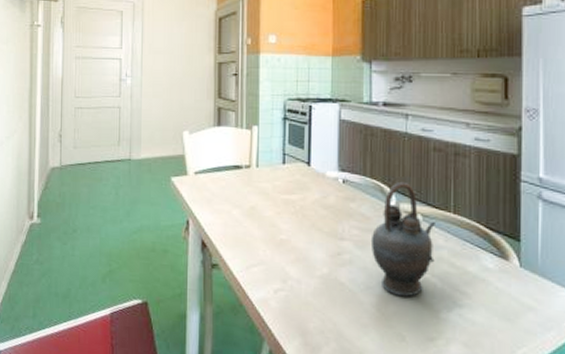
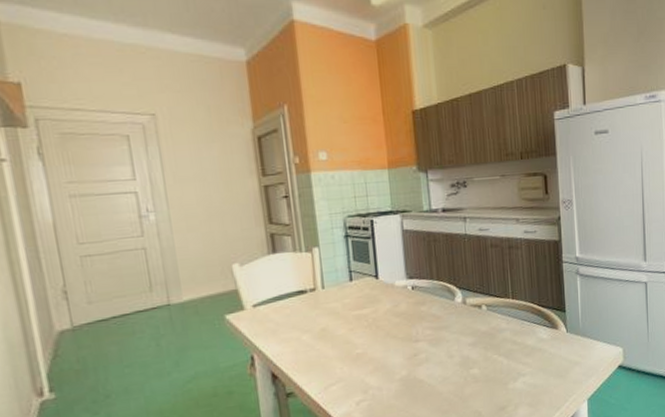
teapot: present [370,181,435,297] -> none [443,279,500,380]

